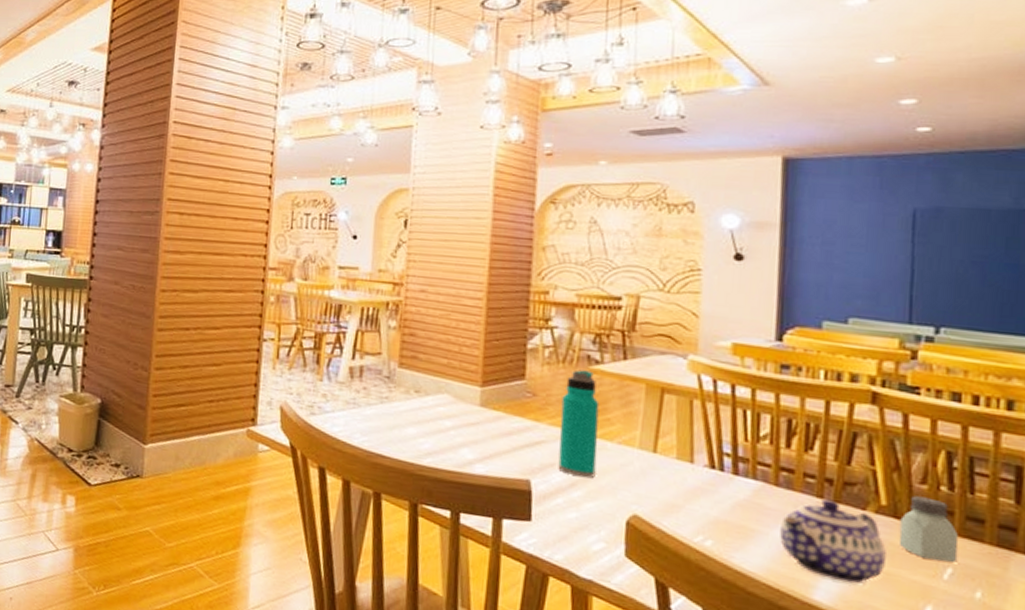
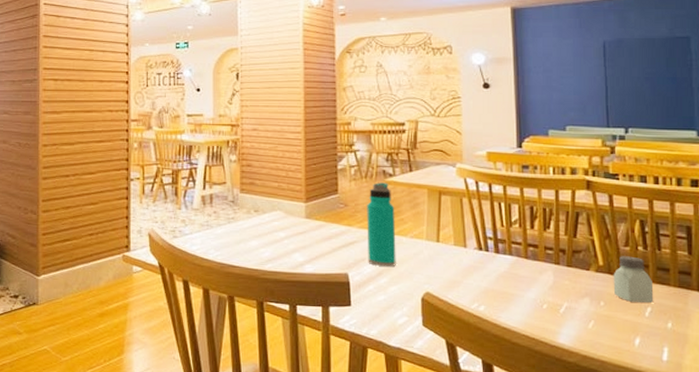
teapot: present [780,499,886,585] -> none [532,265,606,327]

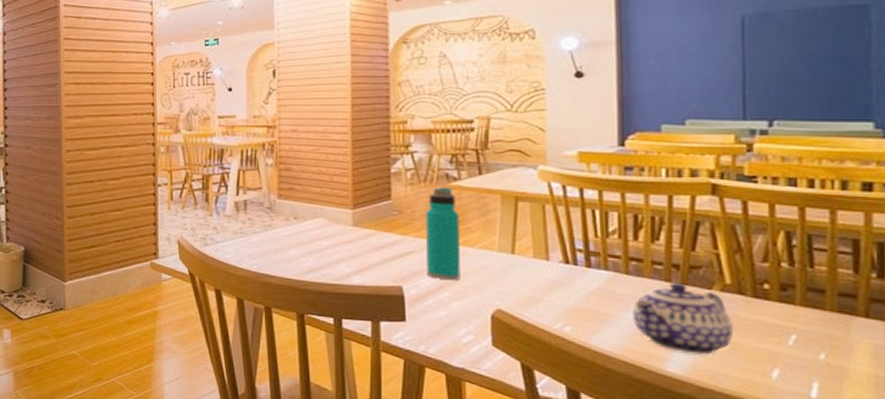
teapot: none [532,265,606,327] -> present [633,282,733,355]
saltshaker: present [613,256,654,303] -> none [744,273,802,330]

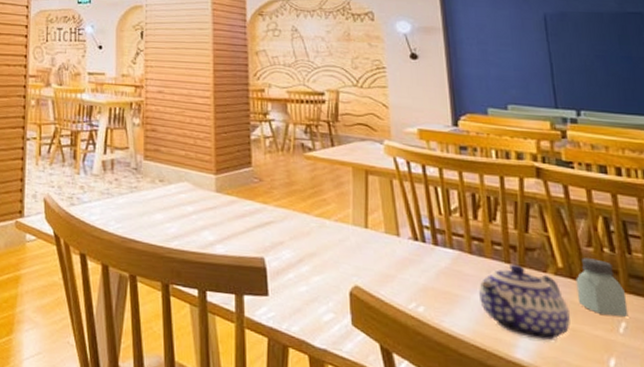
water bottle: present [425,187,461,281] -> none [284,156,319,254]
saltshaker: none [744,273,802,330] -> present [576,258,629,317]

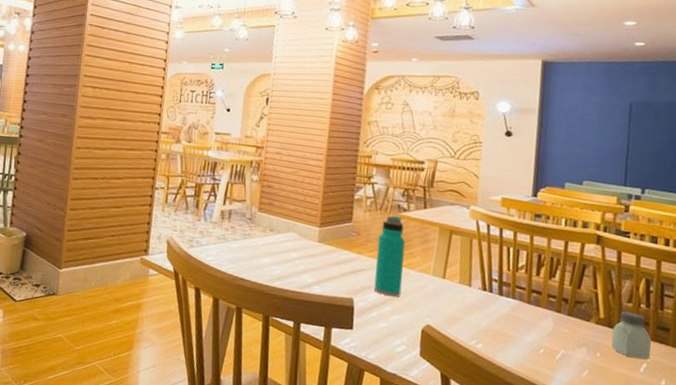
water bottle: none [284,156,319,254] -> present [374,215,406,297]
teapot: present [479,264,570,342] -> none [530,313,602,376]

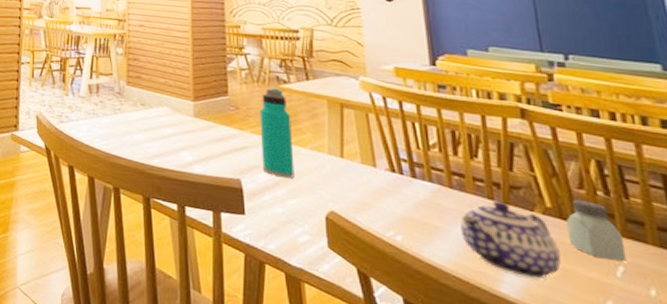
teapot: none [530,313,602,376] -> present [460,200,561,280]

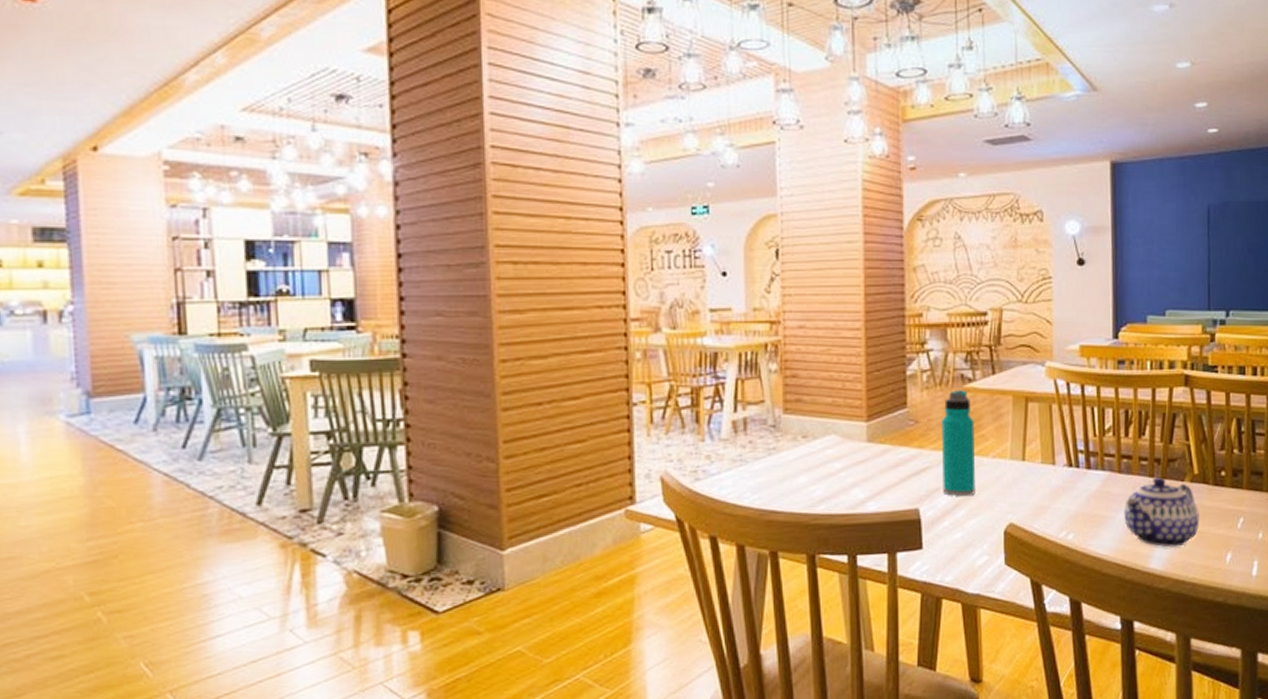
saltshaker: present [566,199,627,262] -> none [1207,461,1247,513]

